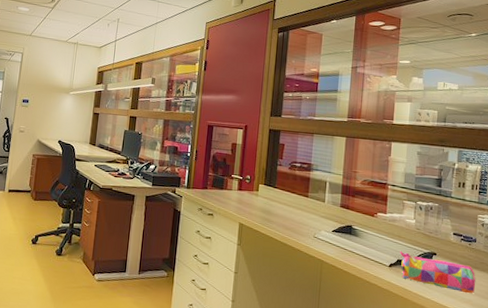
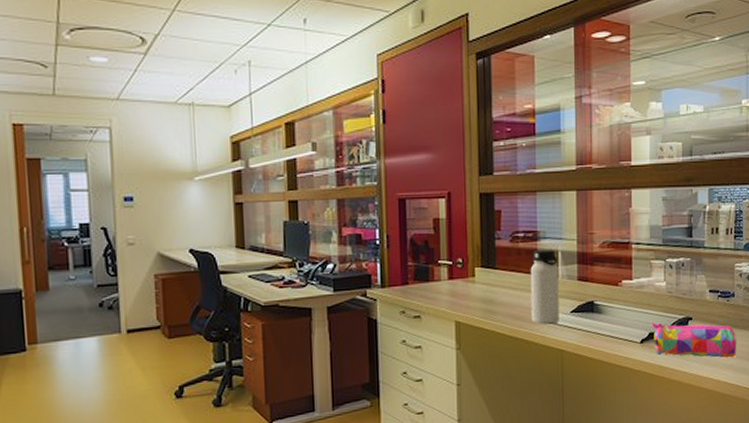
water bottle: none [299,178,326,238] -> present [530,250,559,324]

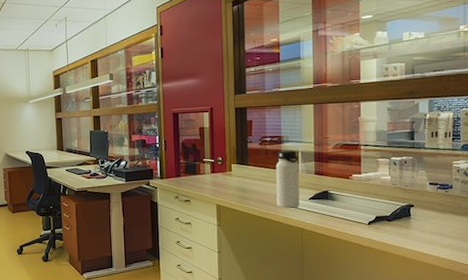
pencil case: present [651,321,737,358] -> none [378,207,455,239]

